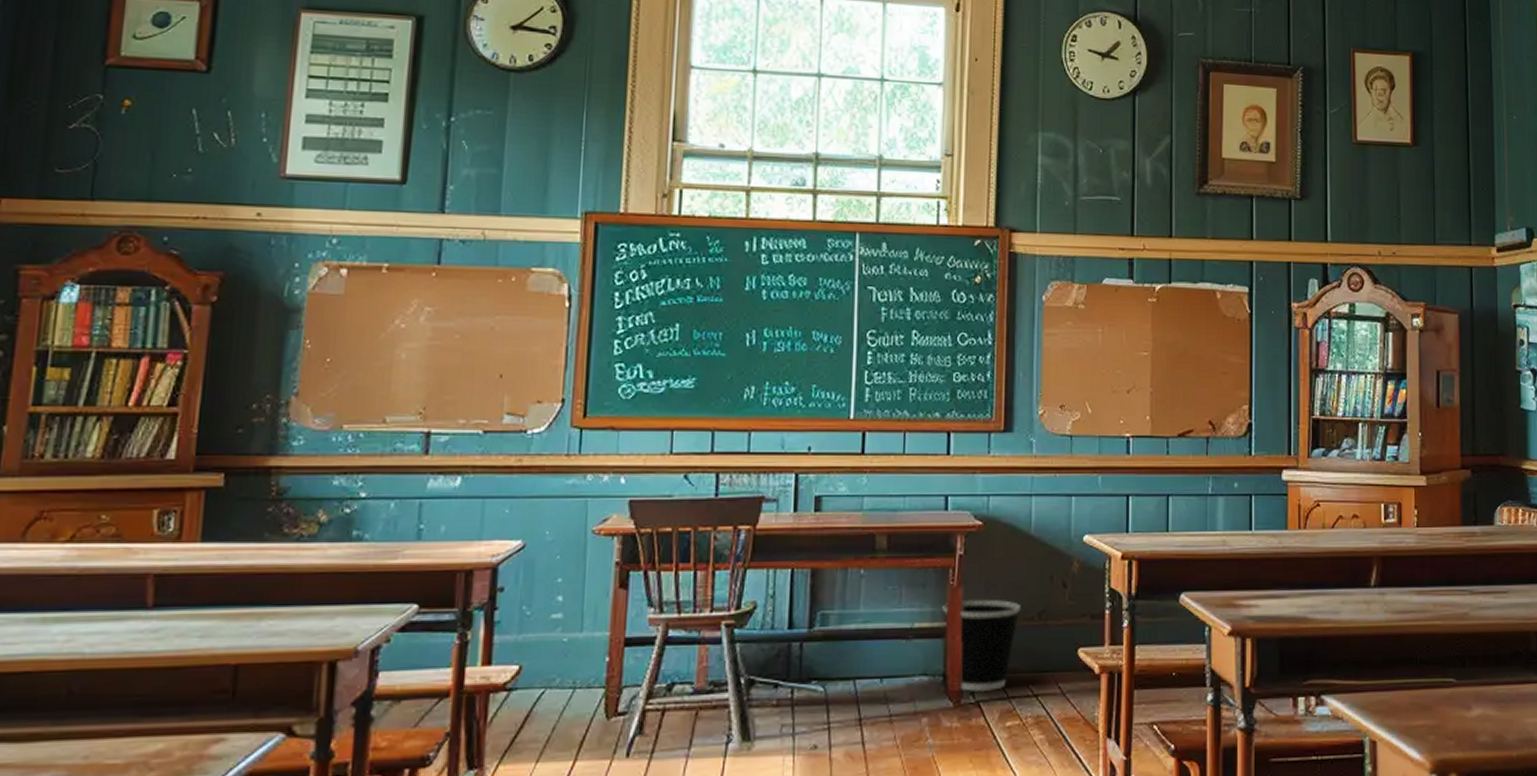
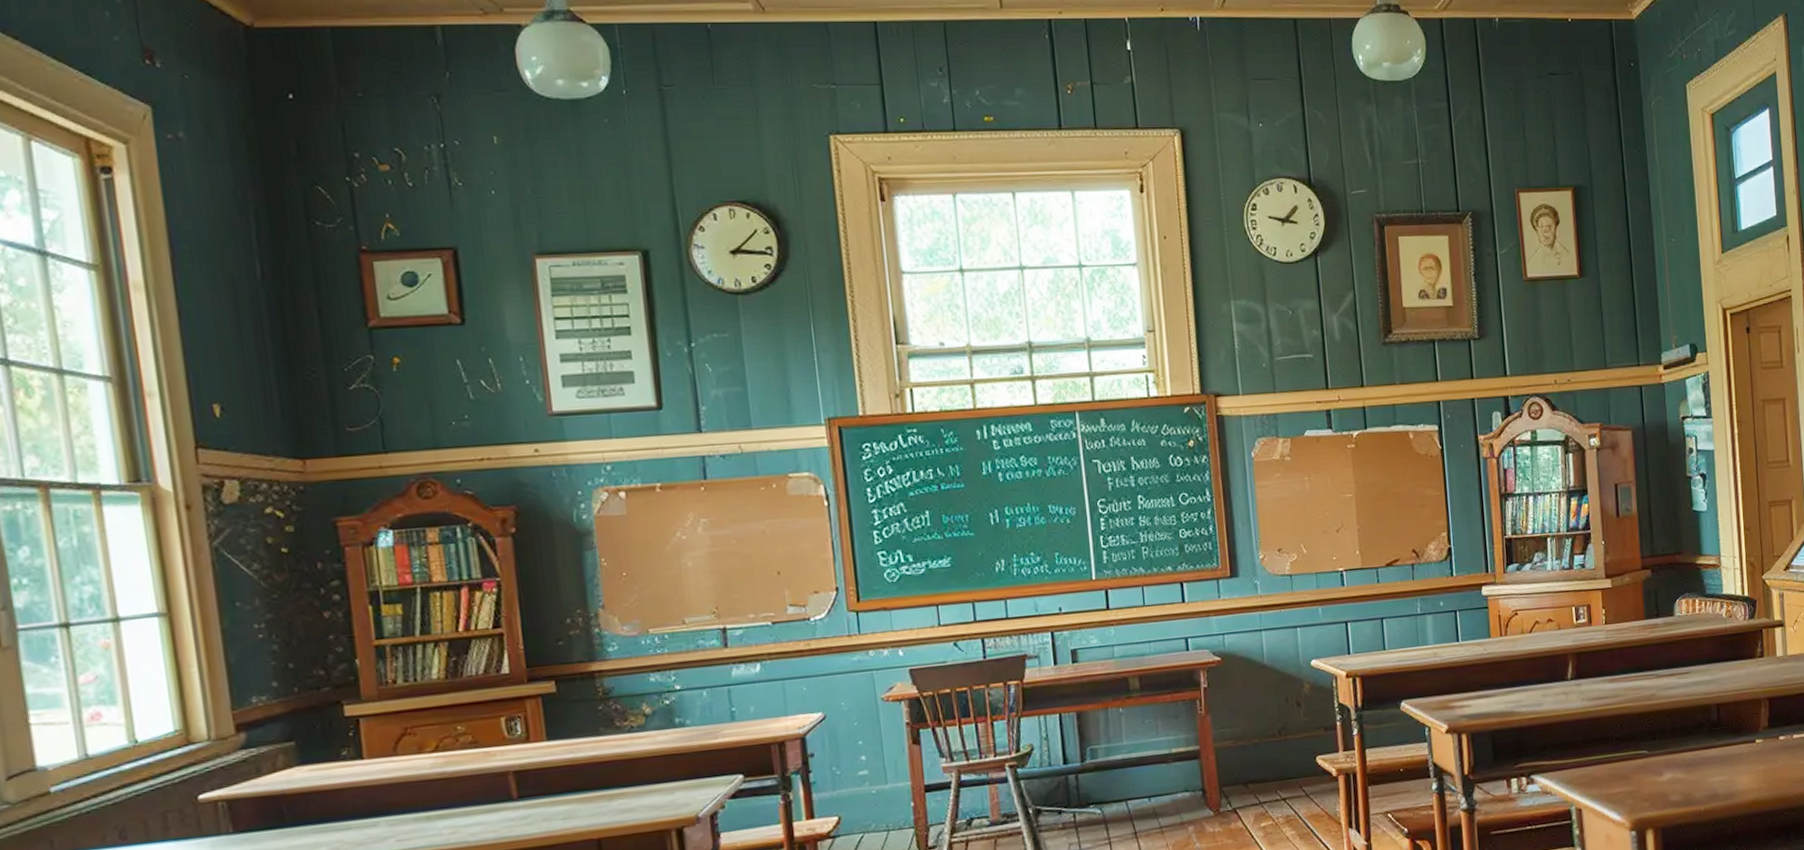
wastebasket: present [942,599,1021,693] -> none [1194,722,1263,801]

